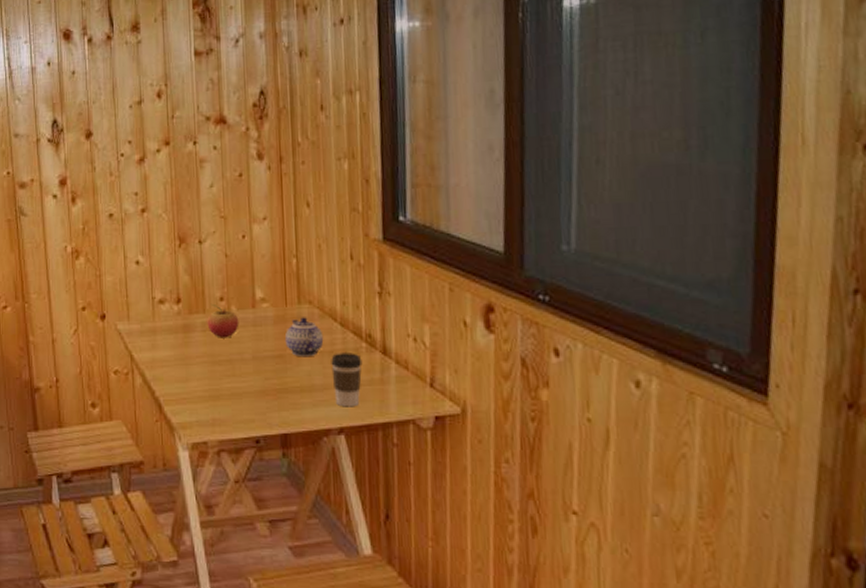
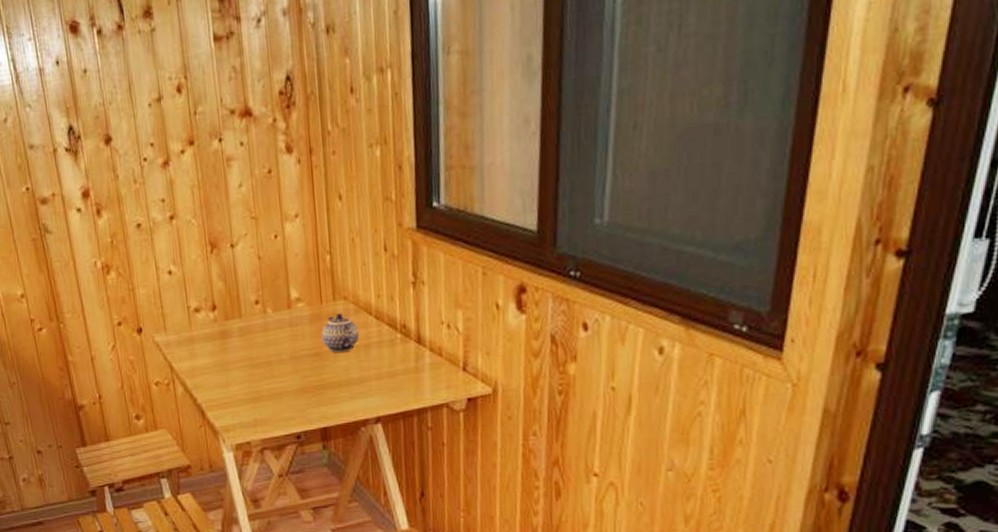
fruit: present [207,305,239,338] -> none [243,308,276,342]
coffee cup: present [331,353,363,407] -> none [367,344,398,398]

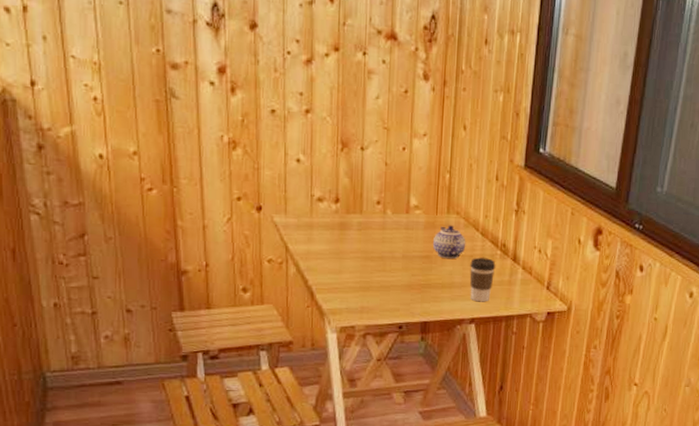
coffee cup: none [367,344,398,398] -> present [469,257,496,302]

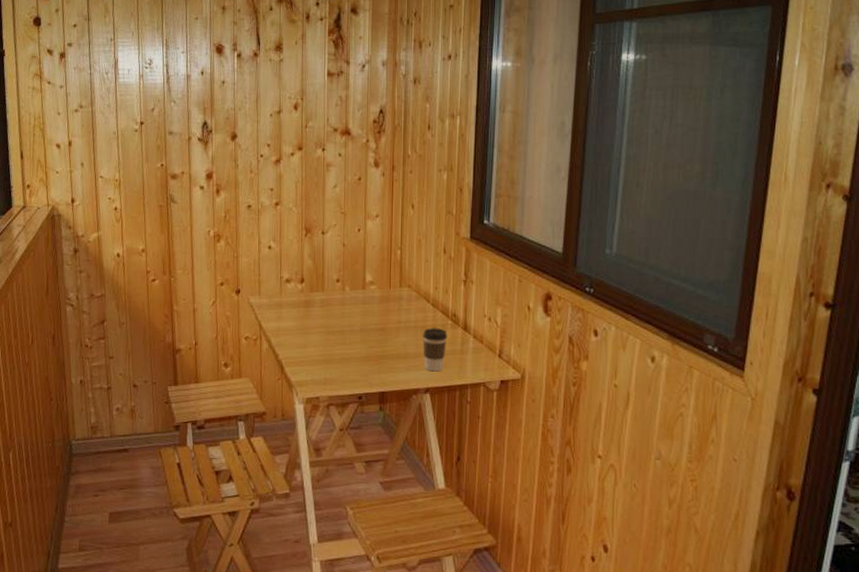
teapot: present [433,225,466,260] -> none [388,298,418,331]

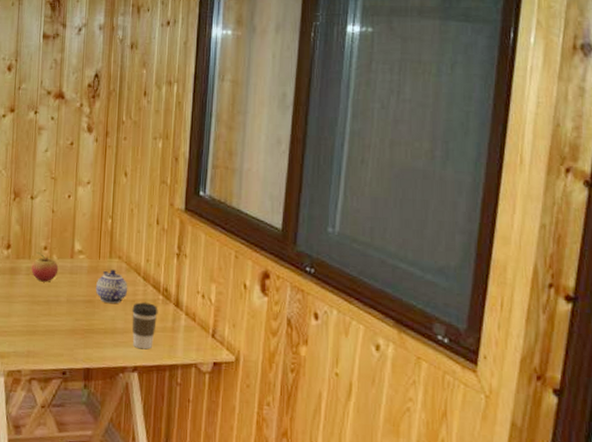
fruit: none [325,285,351,313] -> present [31,252,59,282]
teapot: none [388,298,418,331] -> present [96,269,128,304]

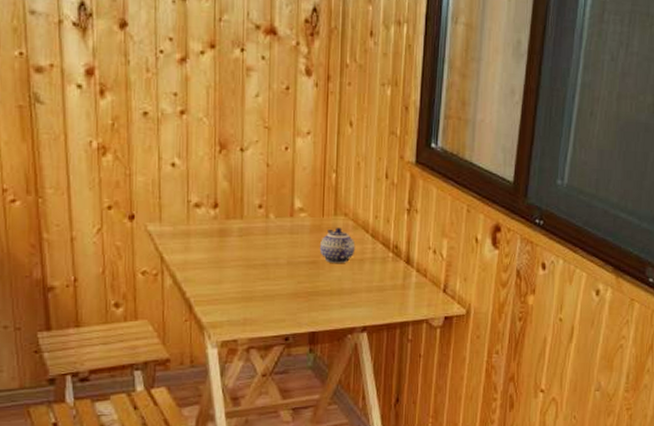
fruit: present [31,252,59,282] -> none [244,211,277,244]
coffee cup: present [132,302,158,350] -> none [360,261,388,309]

